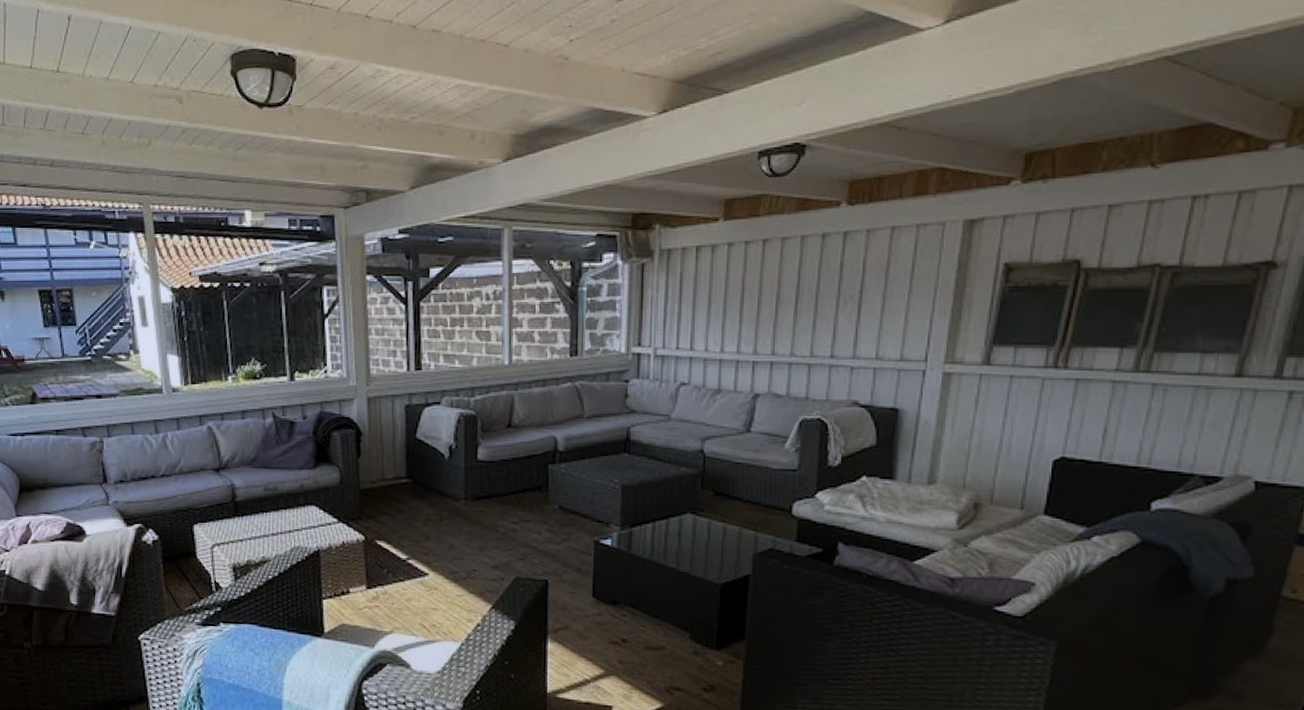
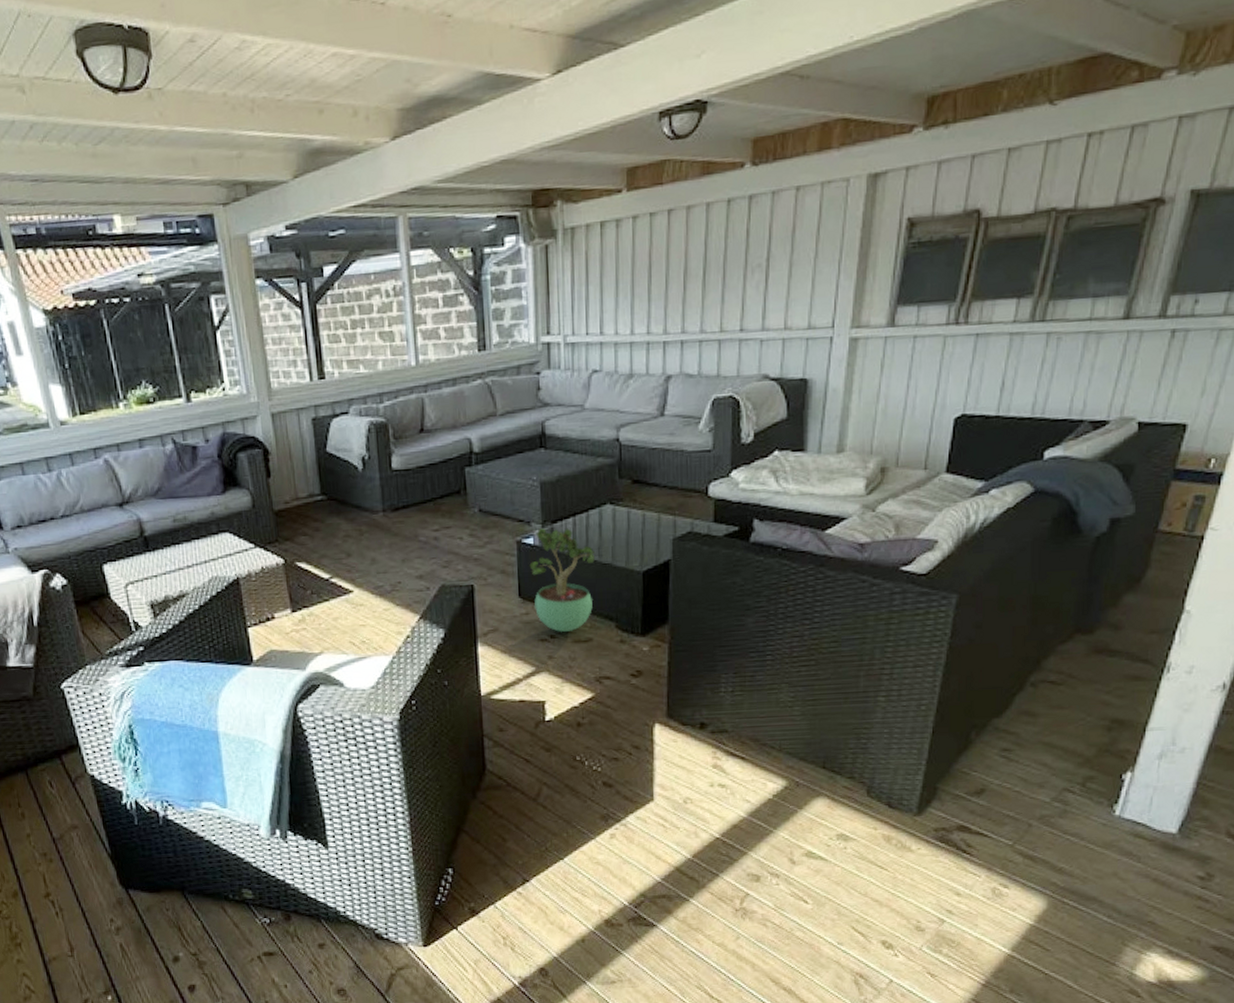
potted plant: none [605,531,673,638] -> present [529,527,596,633]

